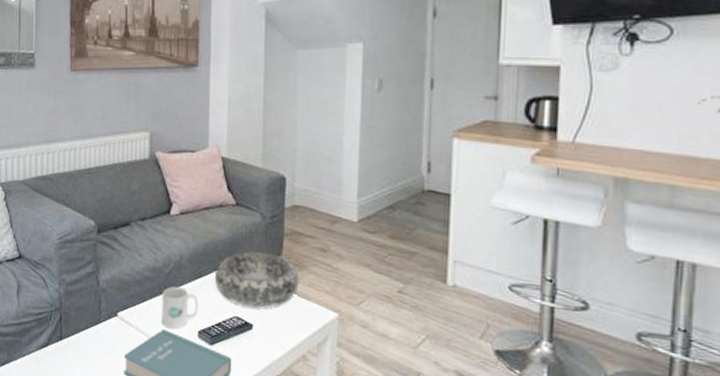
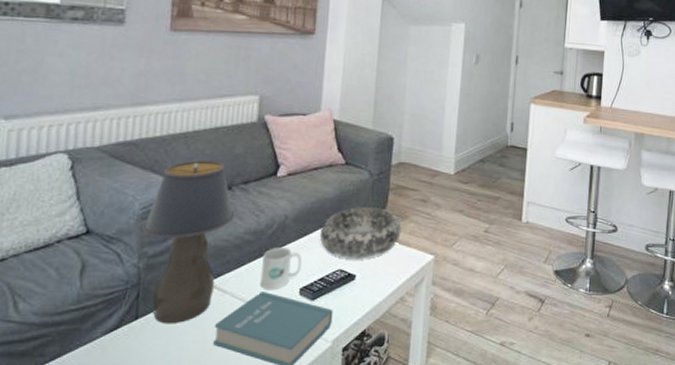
table lamp: none [60,195,135,349] -> present [142,160,235,323]

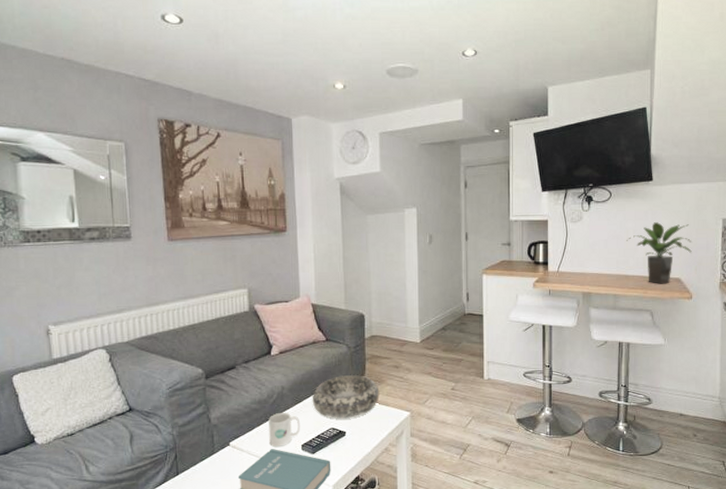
table lamp: present [142,160,235,323] -> none [171,346,241,477]

